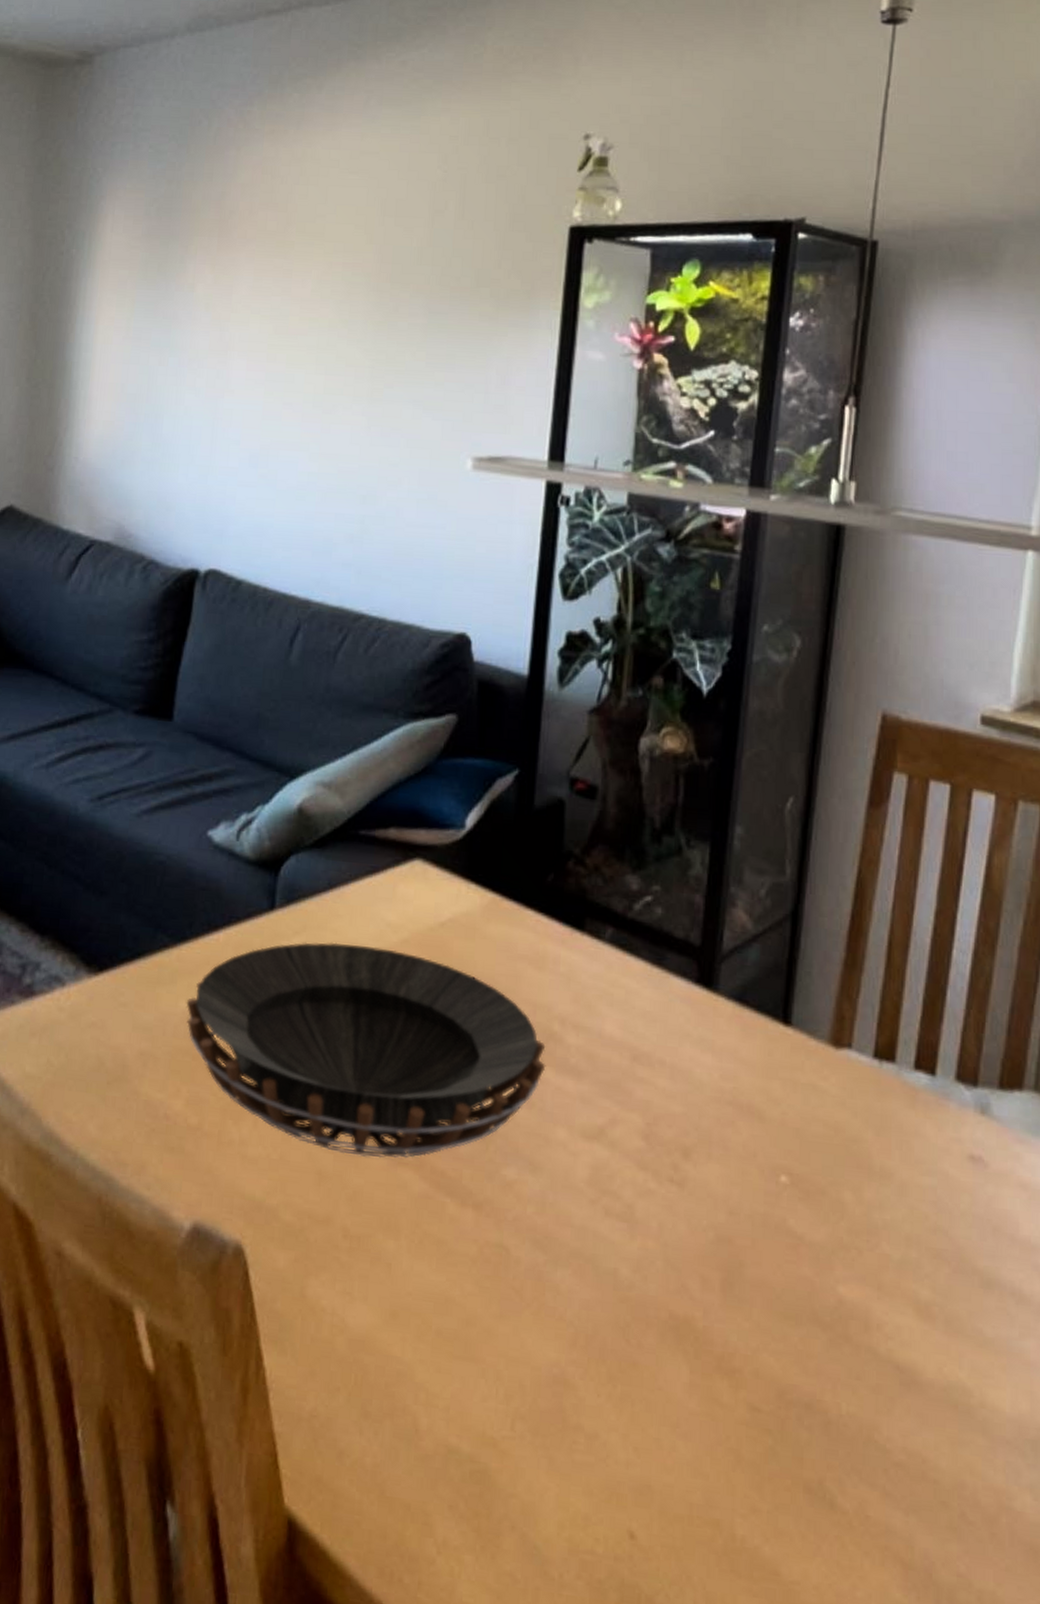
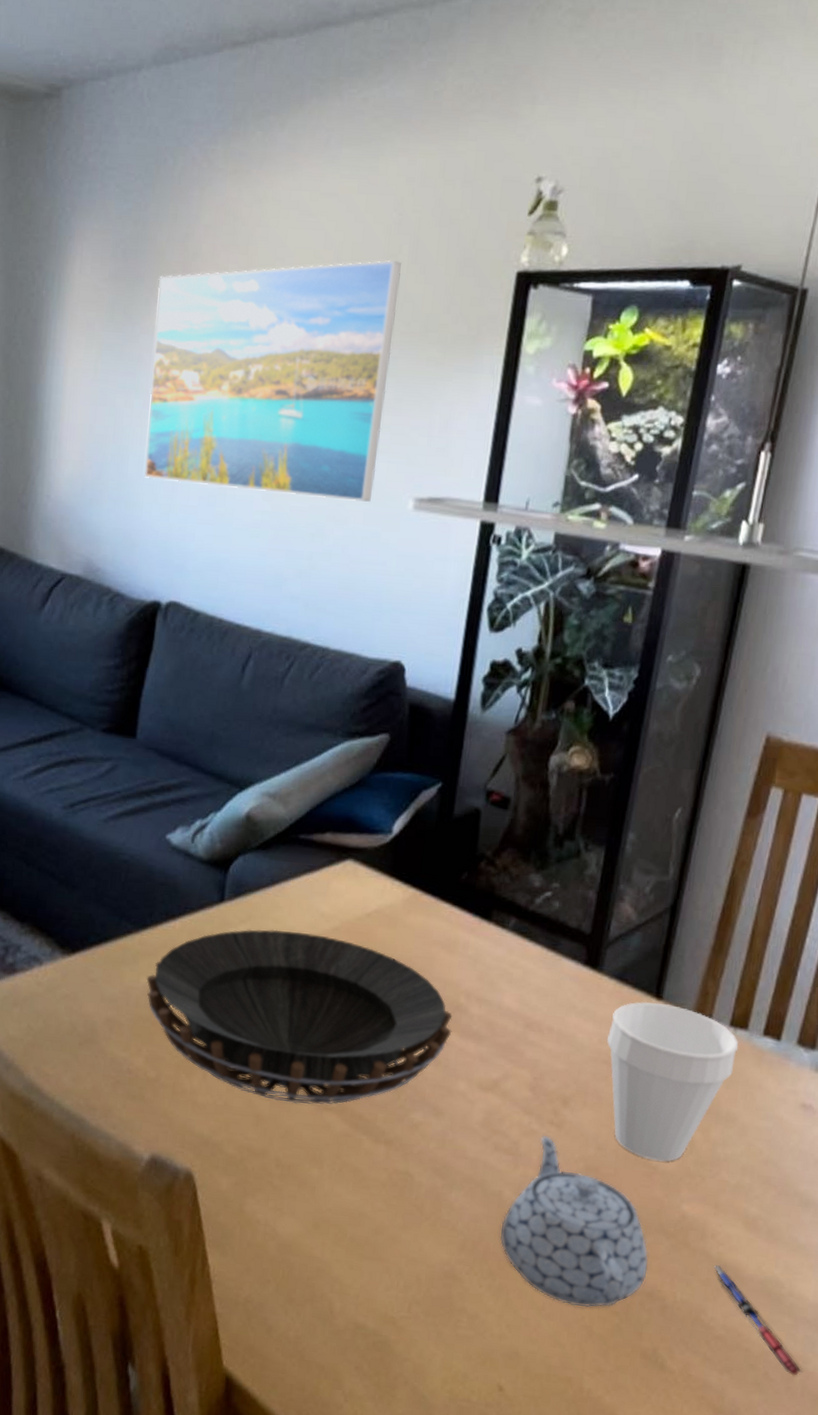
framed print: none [180,216,448,462] -> present [144,259,401,502]
teapot: none [618,1195,803,1424] -> present [499,1134,649,1308]
cup: none [729,1027,887,1230] -> present [606,1001,739,1162]
pen: none [885,1366,1009,1518] -> present [714,1265,803,1376]

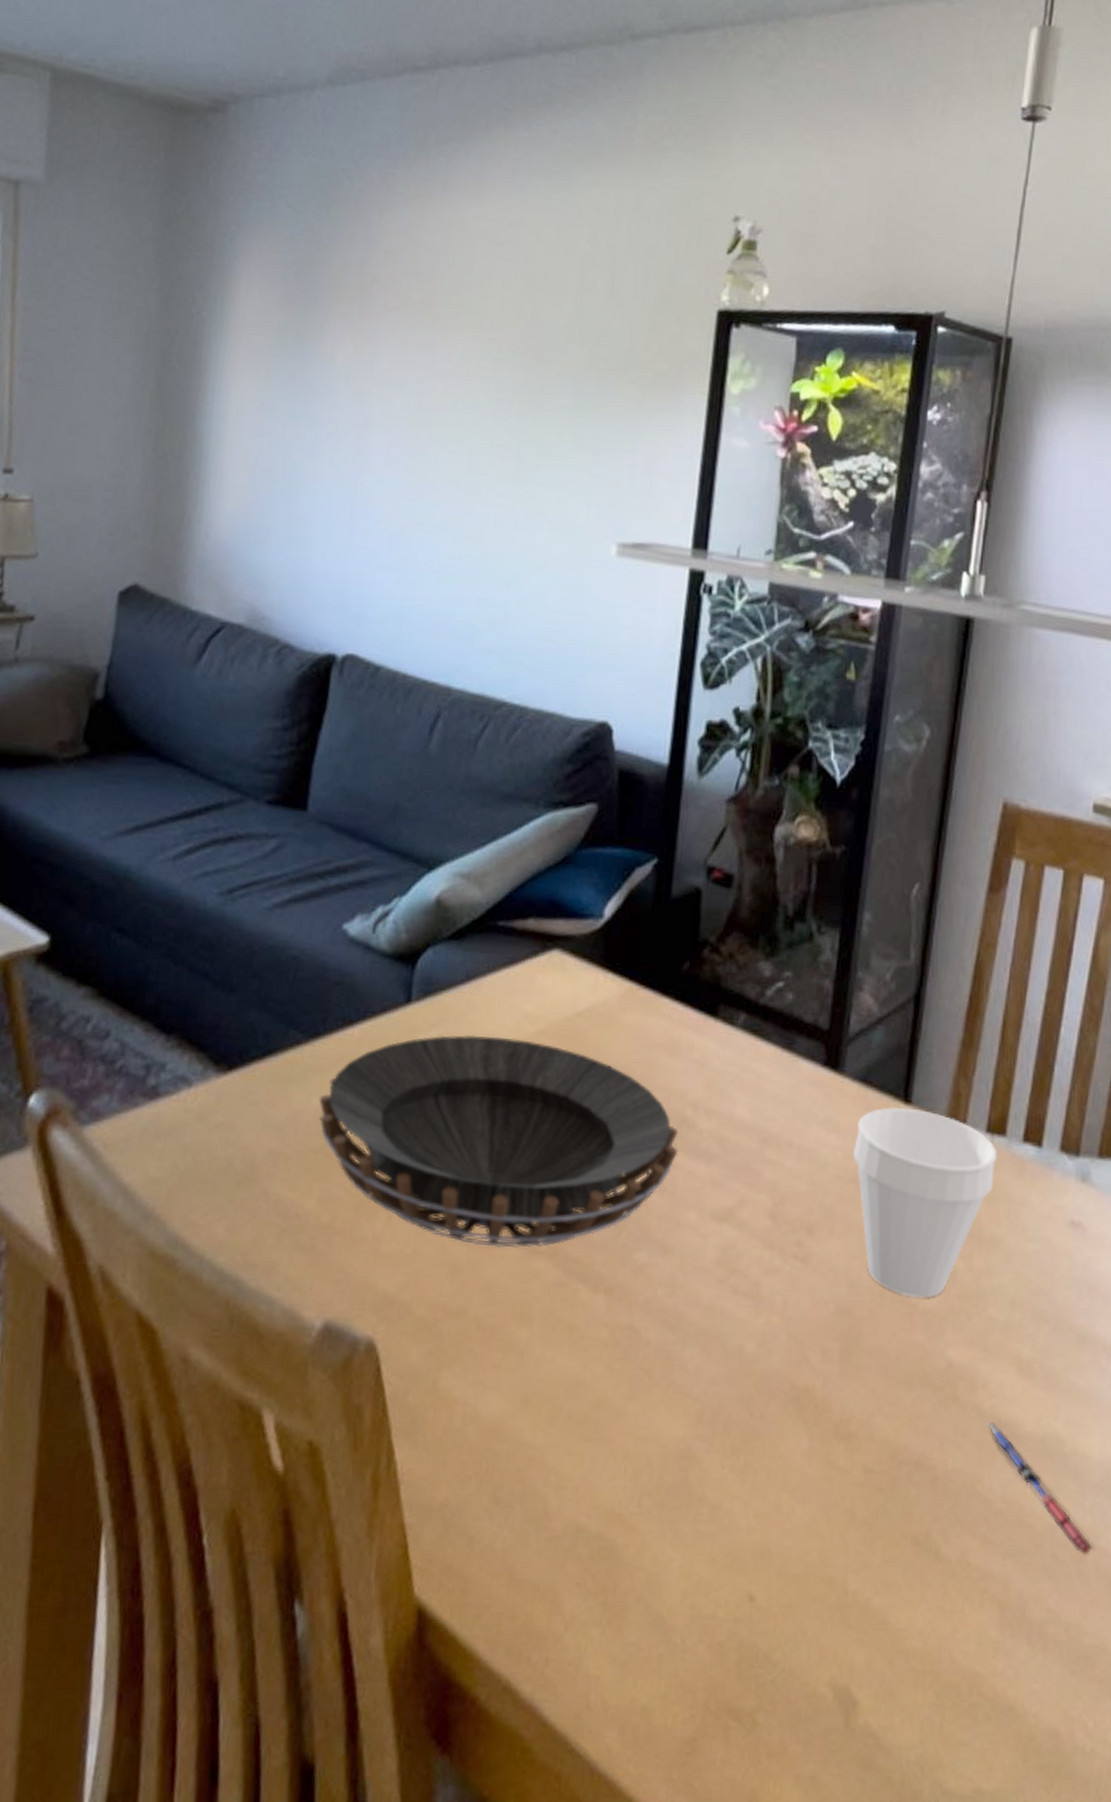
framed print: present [144,259,401,502] -> none [318,293,596,547]
teapot: present [499,1134,649,1308] -> none [743,1272,914,1486]

